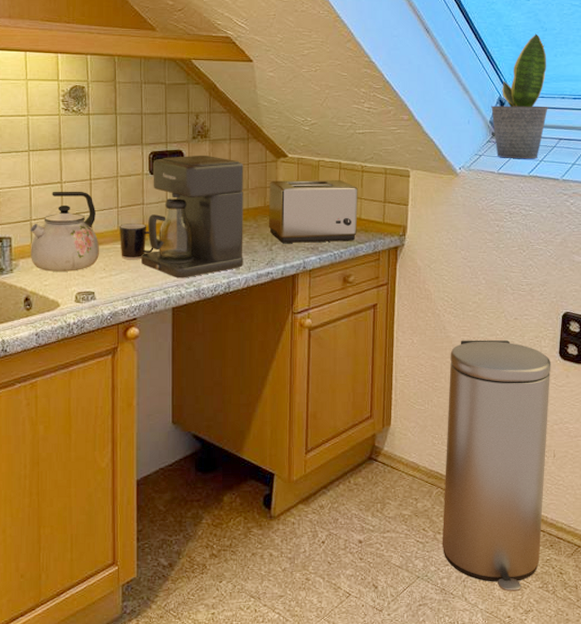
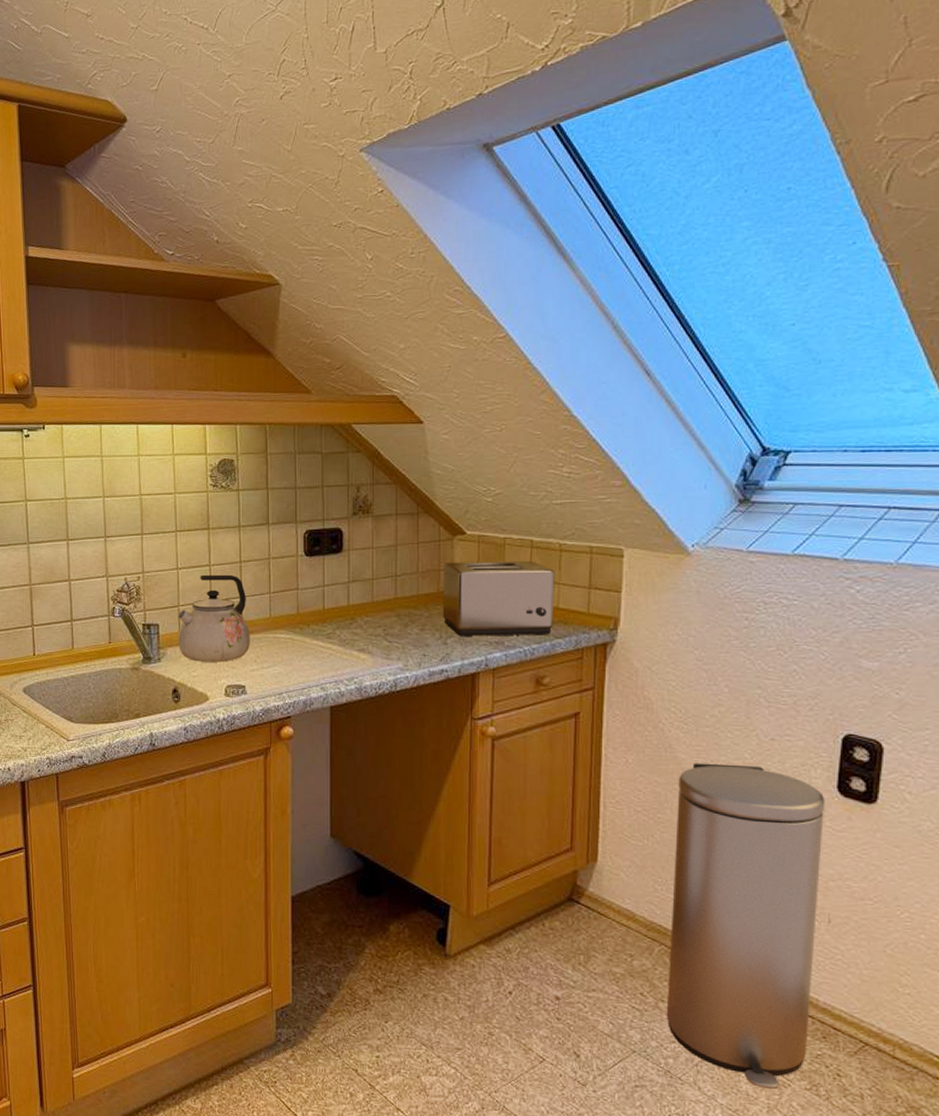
mug: present [118,223,154,260] -> none [271,611,310,651]
coffee maker: present [141,155,243,279] -> none [296,533,413,674]
potted plant: present [491,32,549,158] -> none [738,366,824,532]

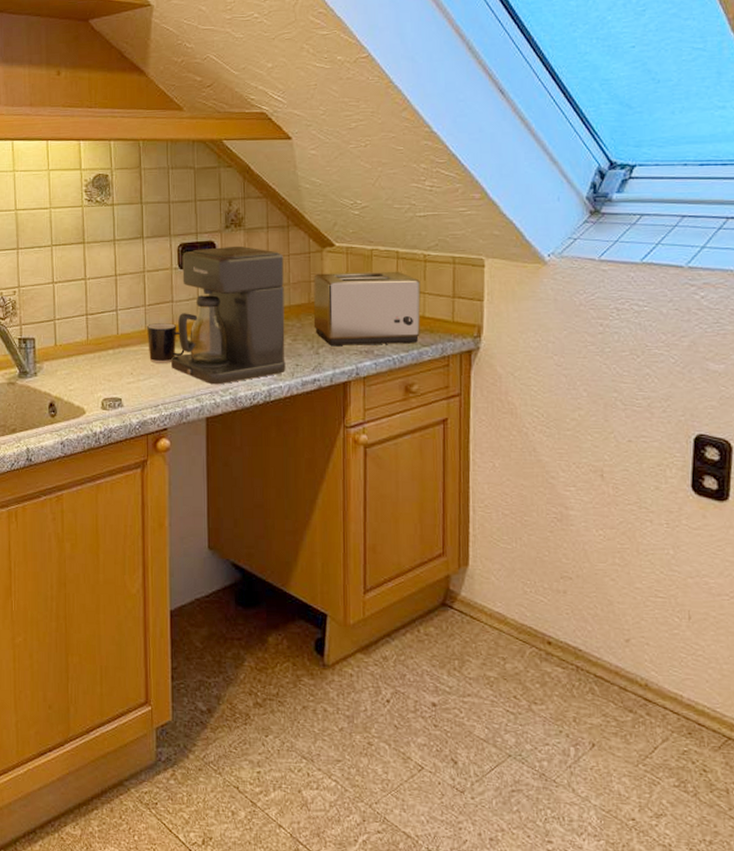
kettle: present [177,574,251,662] -> none [53,288,127,376]
mug: none [271,611,310,651] -> present [146,323,185,363]
coffee maker: none [296,533,413,674] -> present [171,246,286,385]
pedal bin: present [666,762,826,1089] -> none [539,465,681,788]

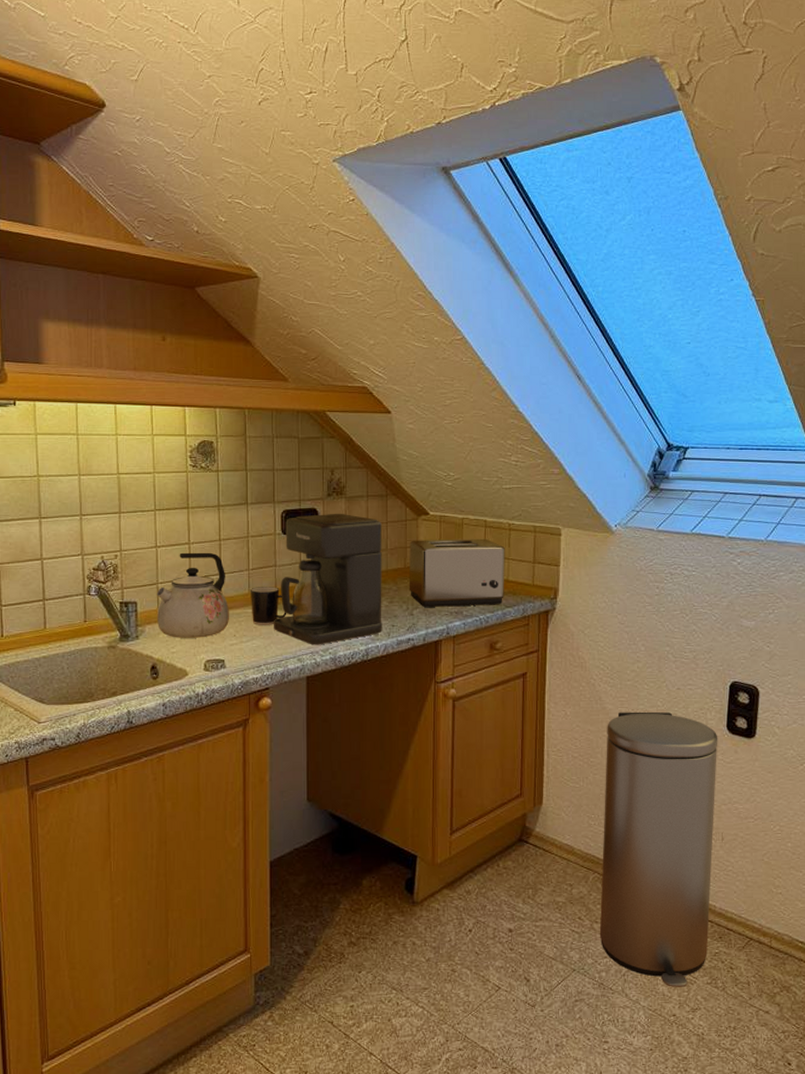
kettle: none [53,288,127,376] -> present [156,552,230,638]
pedal bin: none [539,465,681,788] -> present [599,711,718,987]

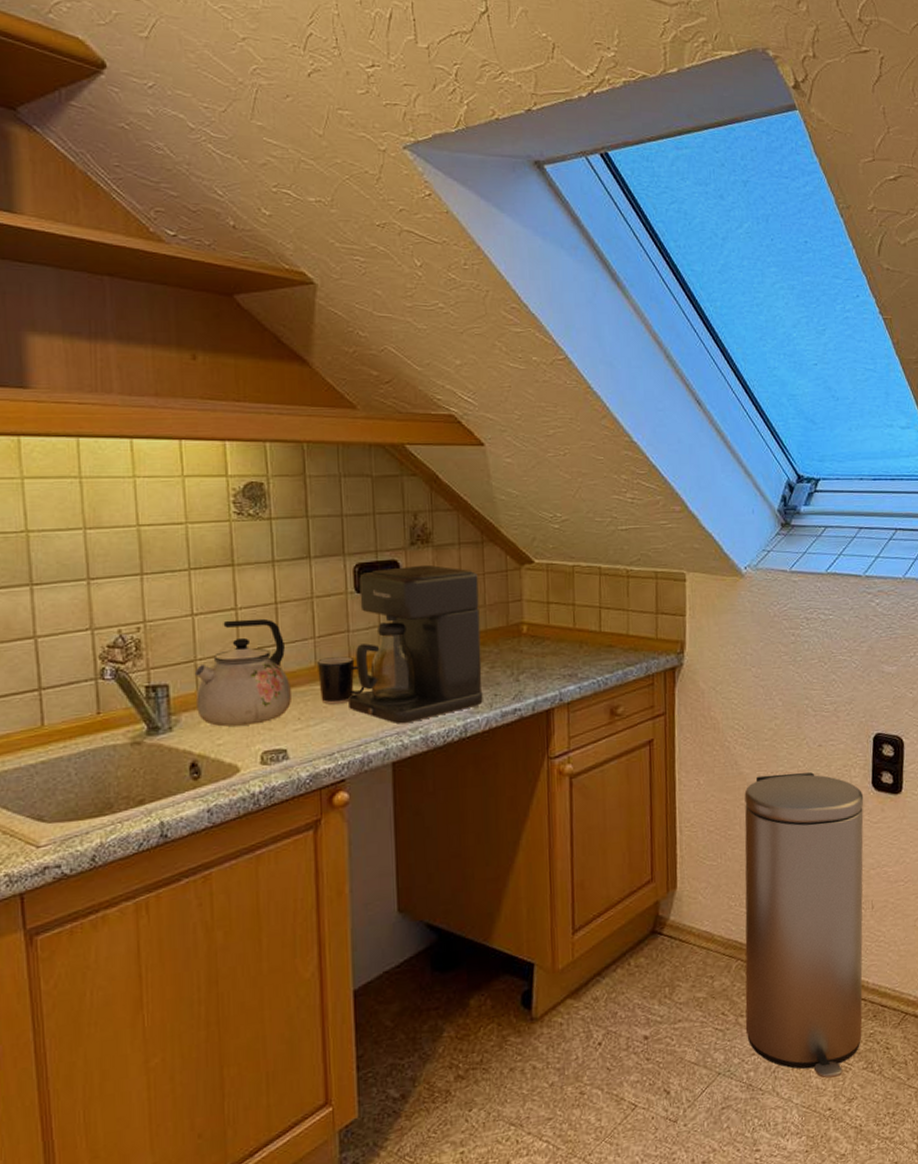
toaster: present [409,538,505,608] -> none [512,588,625,672]

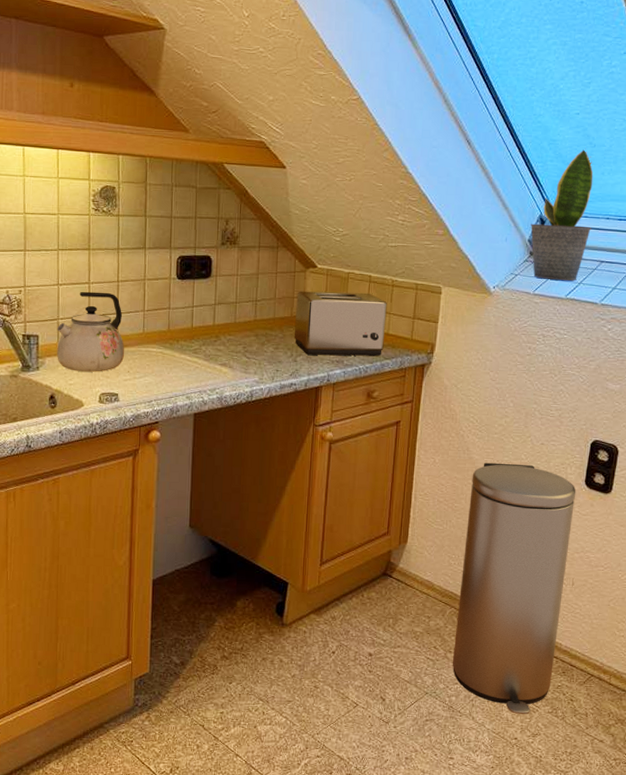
mug: present [316,656,365,705] -> none [144,327,178,364]
coffee maker: present [348,564,483,725] -> none [165,261,272,385]
toaster: none [512,588,625,672] -> present [294,291,387,356]
potted plant: none [778,402,846,553] -> present [530,148,594,280]

